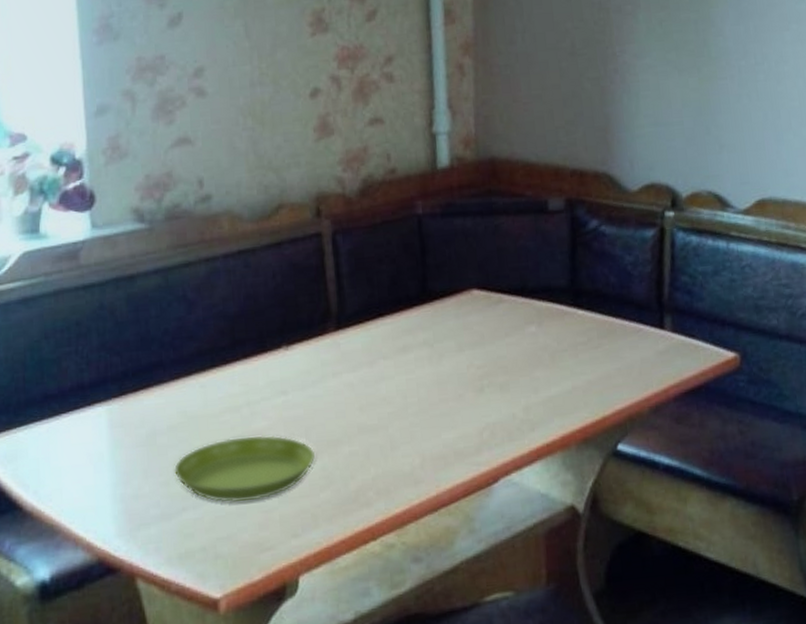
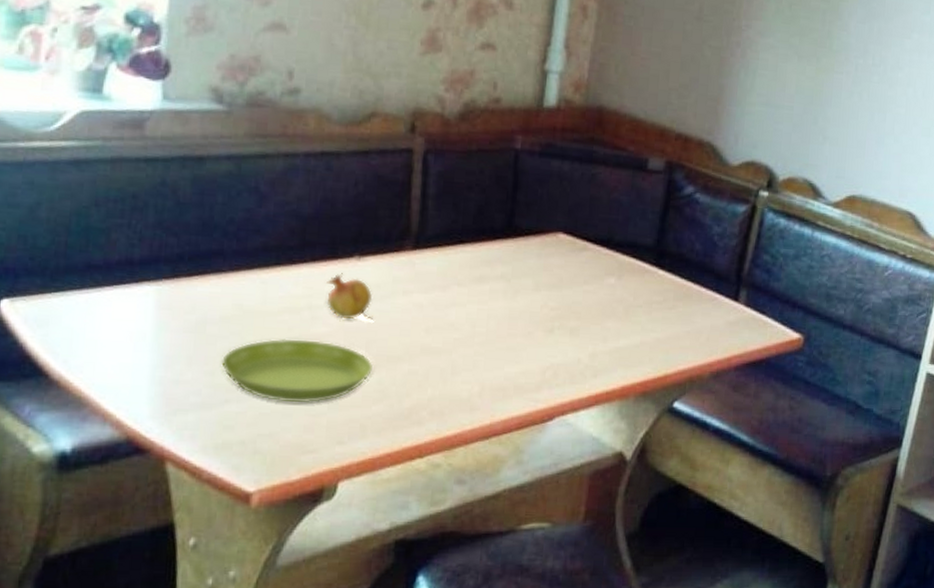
fruit: none [260,365,308,411] -> present [326,273,373,321]

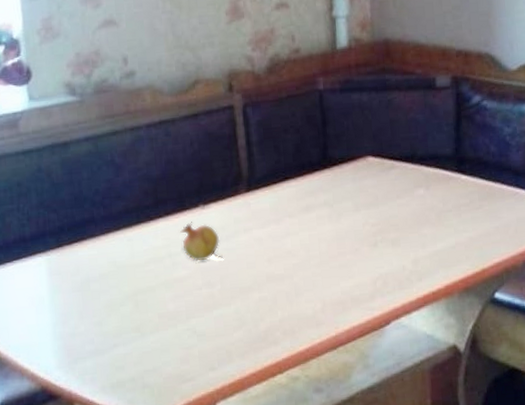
saucer: present [221,338,374,404] -> none [106,282,230,341]

